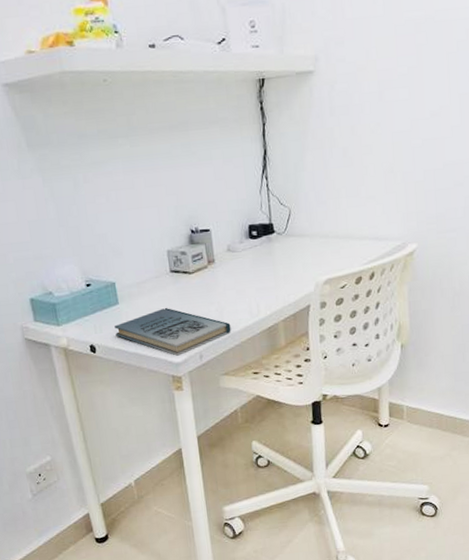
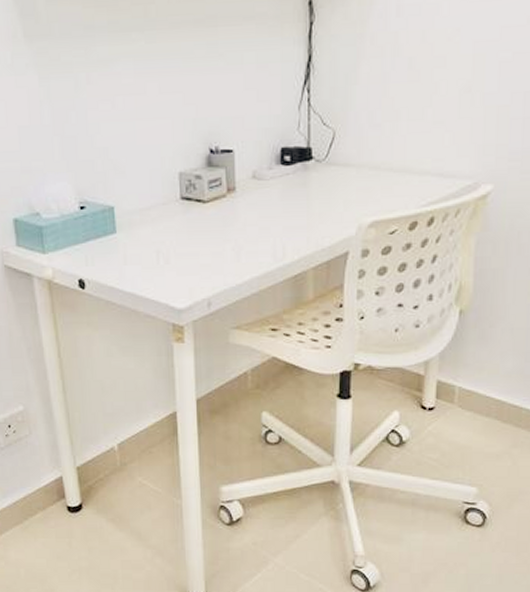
book: present [114,308,231,356] -> none [109,242,249,301]

